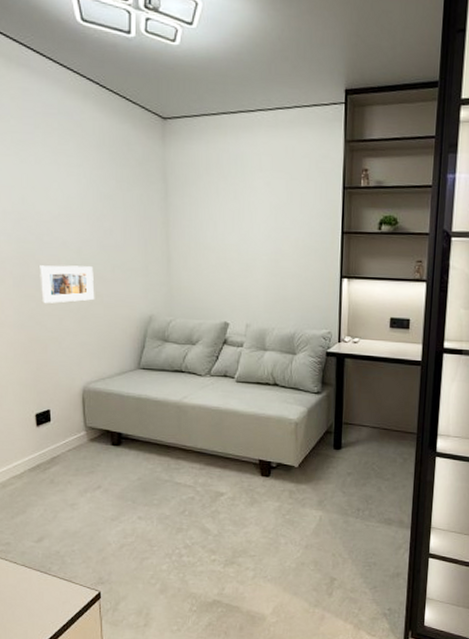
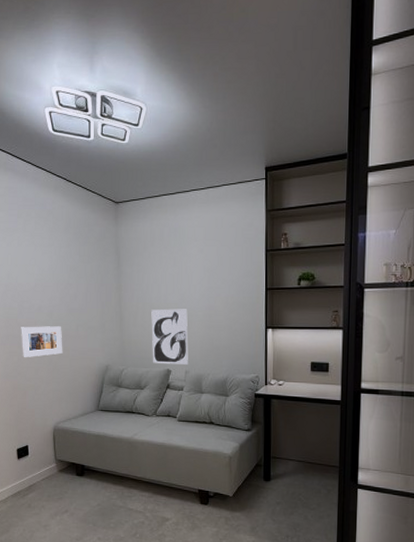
wall art: none [205,250,250,317] -> present [151,309,188,365]

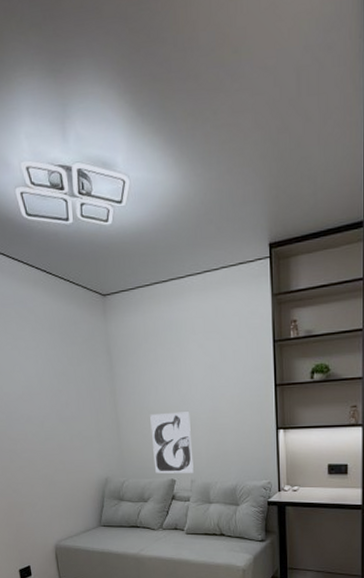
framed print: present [21,326,63,358] -> none [11,438,59,474]

